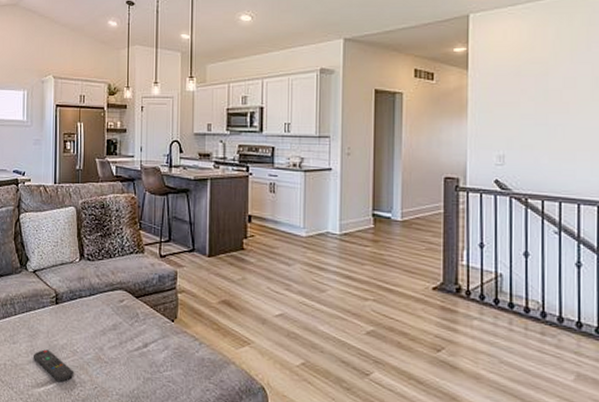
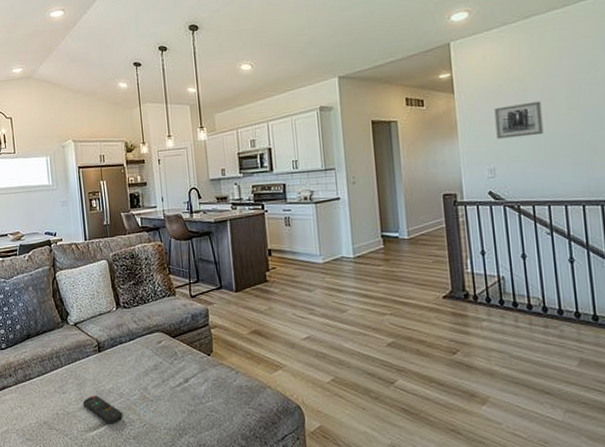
wall art: none [510,88,563,125] -> present [494,101,544,139]

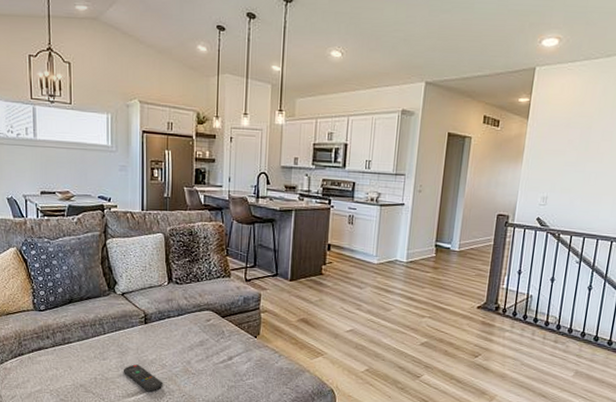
wall art: present [494,101,544,139] -> none [555,139,601,172]

